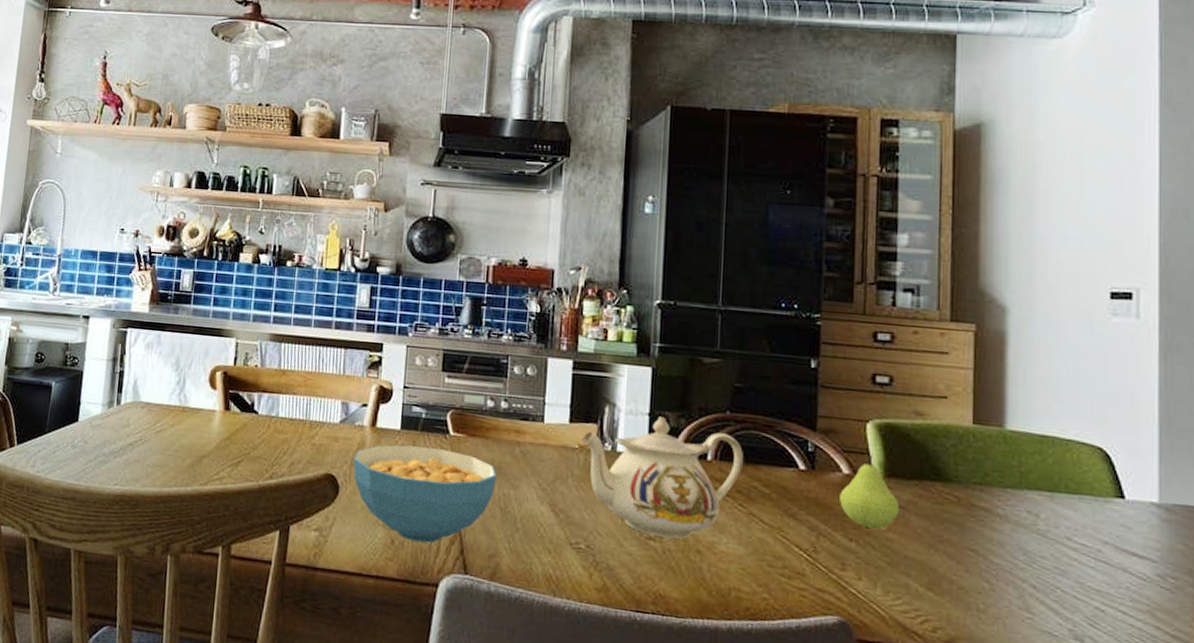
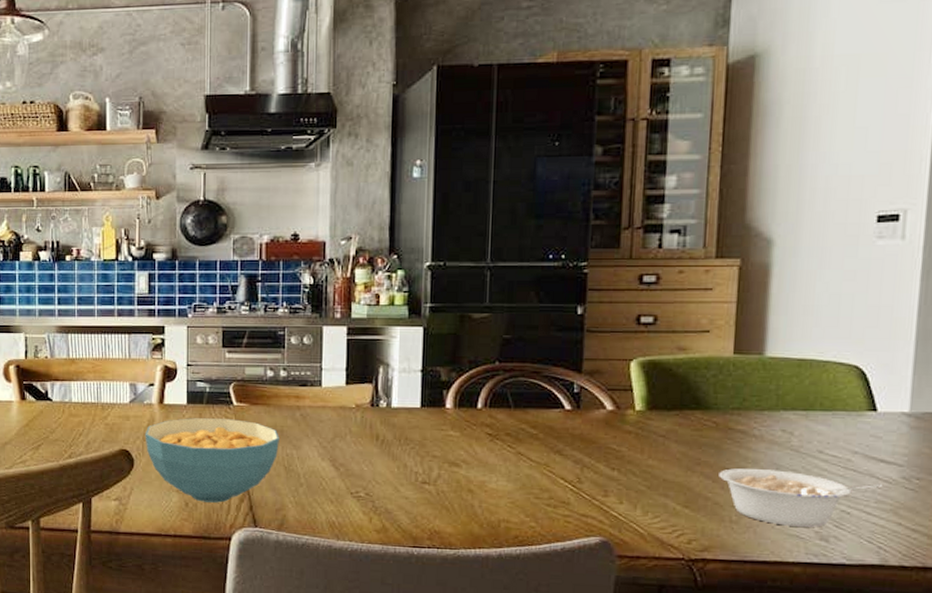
teapot: present [581,416,743,539] -> none [357,372,512,482]
fruit: present [840,455,899,530] -> none [603,391,660,458]
legume: none [963,549,1136,624] -> present [719,468,882,527]

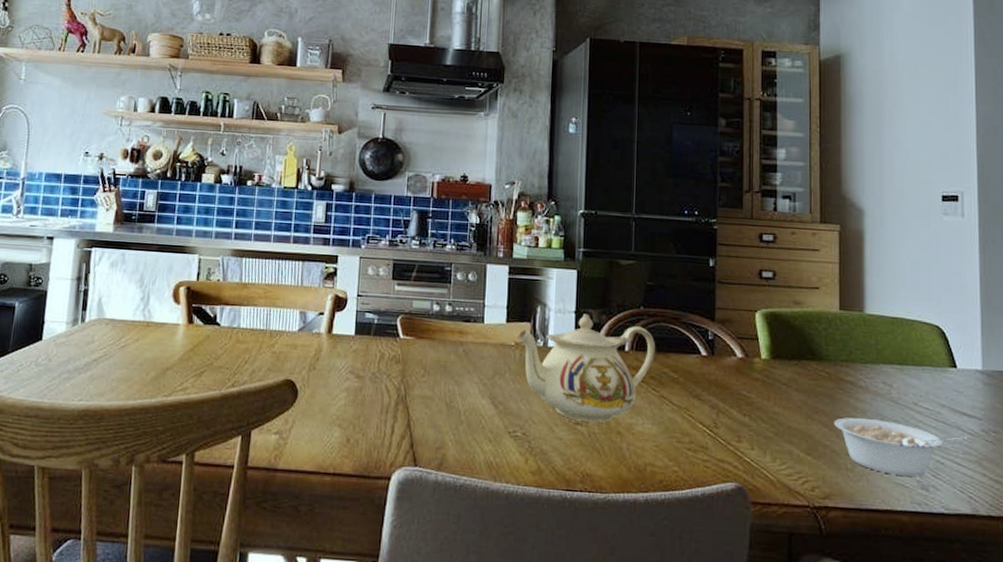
cereal bowl: present [145,418,279,503] -> none [311,349,442,439]
teapot: none [357,372,512,482] -> present [517,314,655,423]

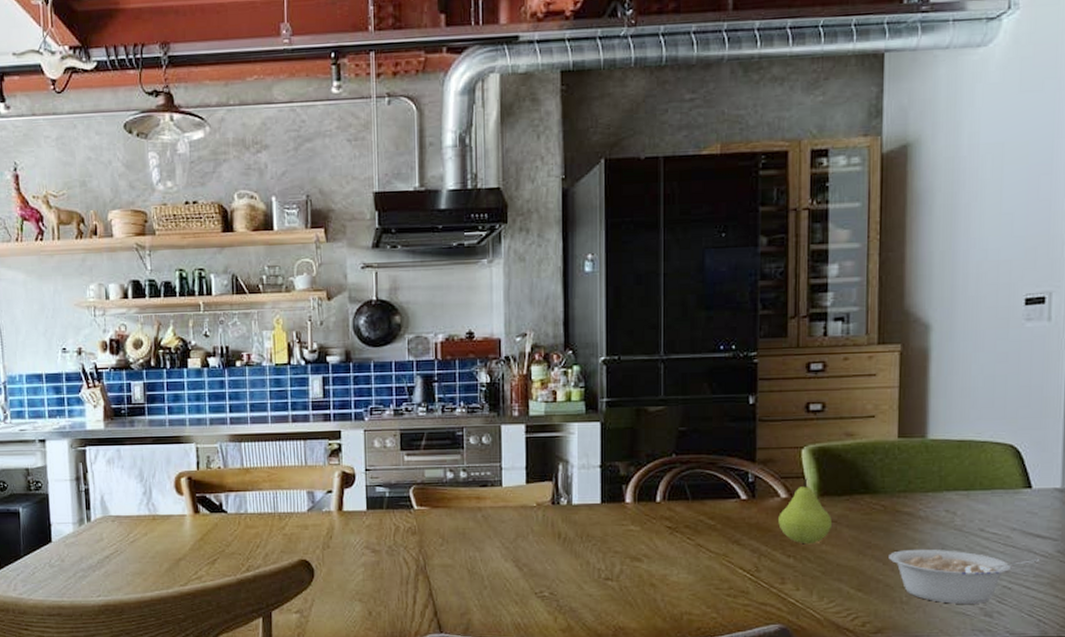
teapot: present [517,314,655,423] -> none [538,467,689,577]
fruit: none [735,340,783,405] -> present [778,478,832,545]

